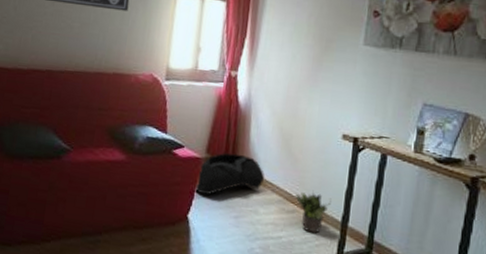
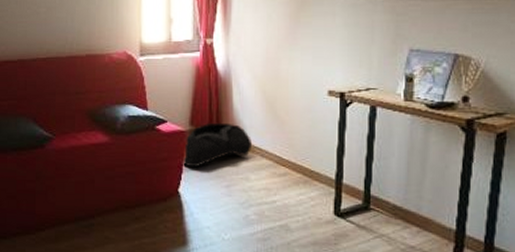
potted plant: present [295,191,332,234] -> none [285,152,323,194]

